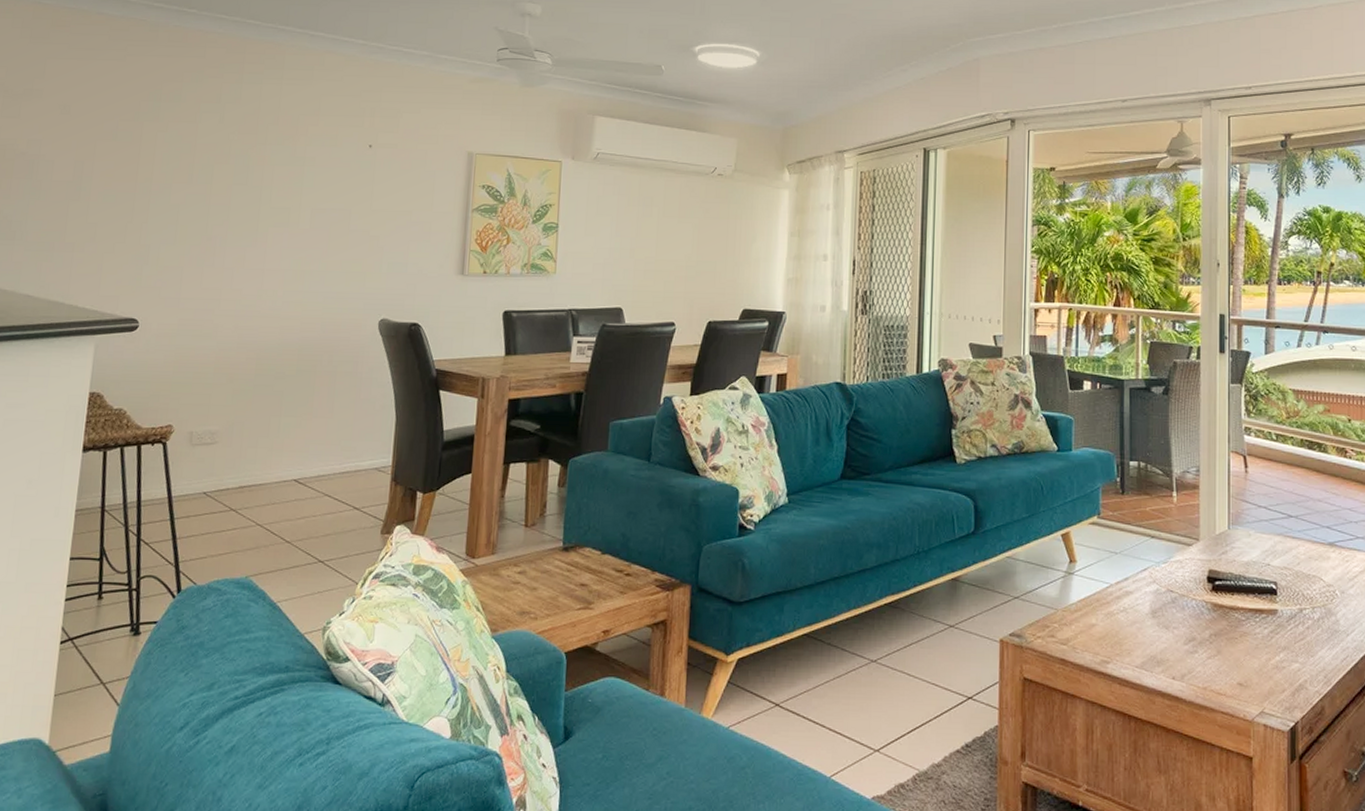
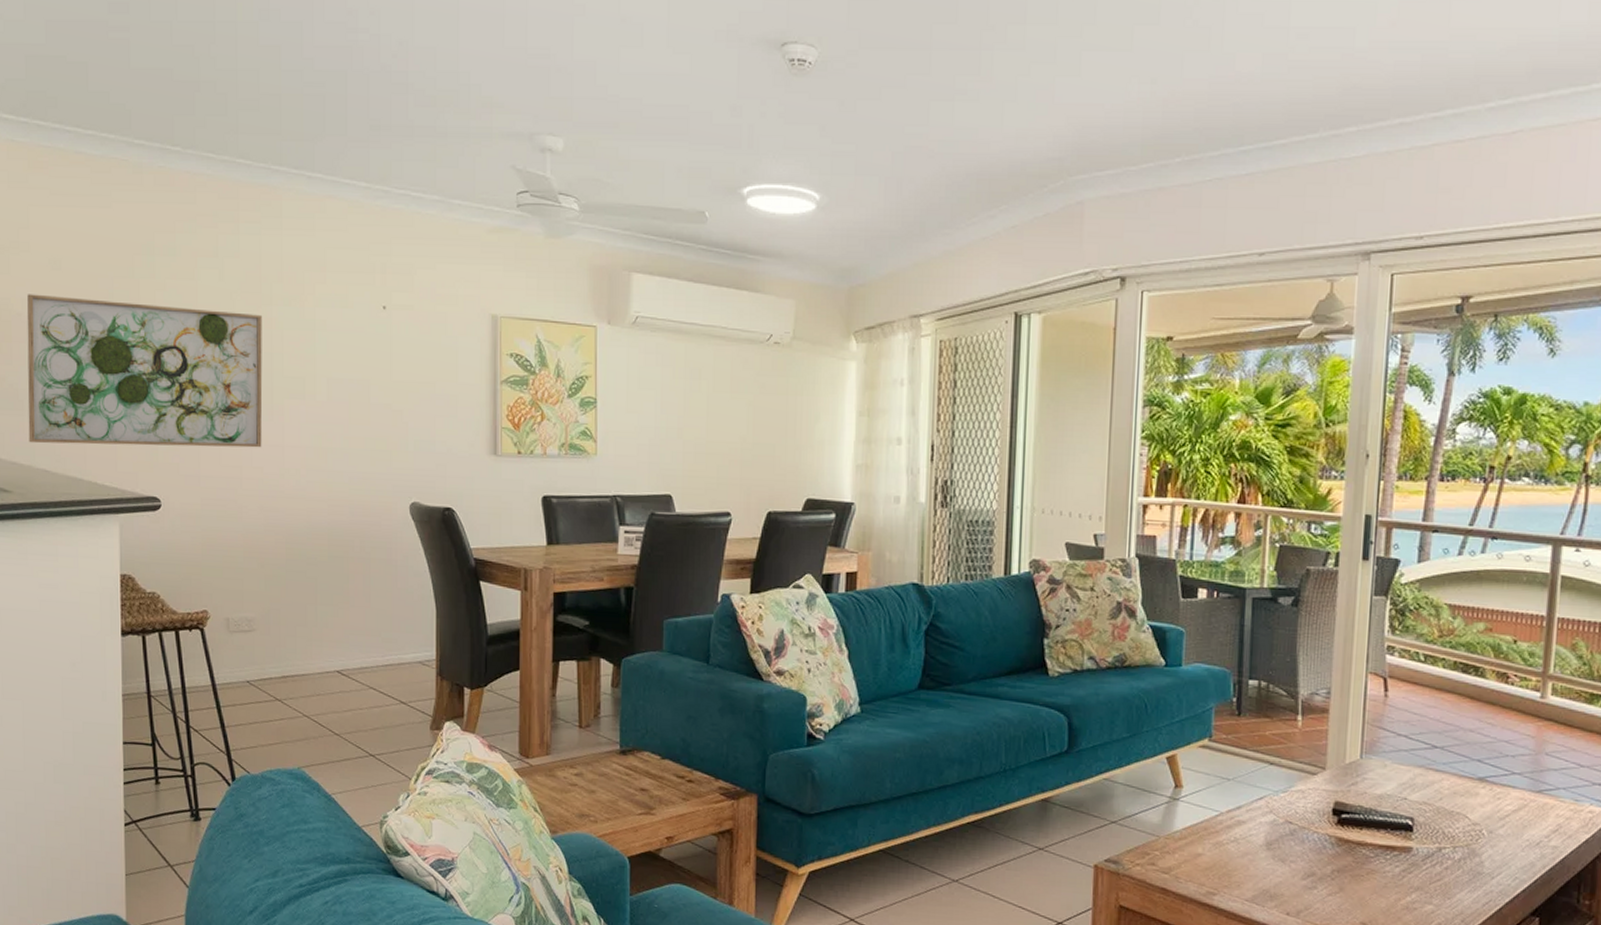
wall art: none [15,135,256,272] -> present [26,294,263,448]

